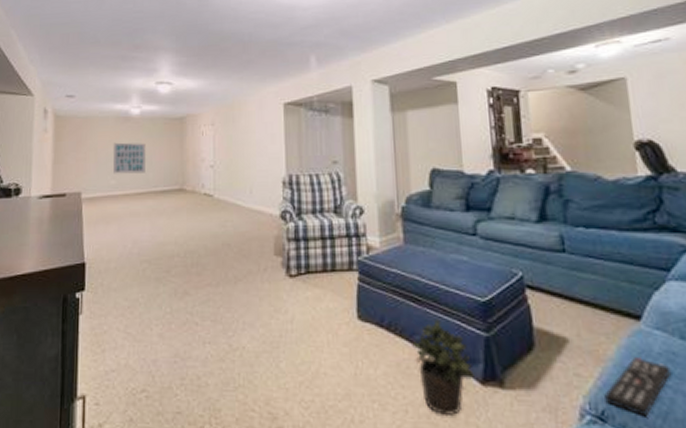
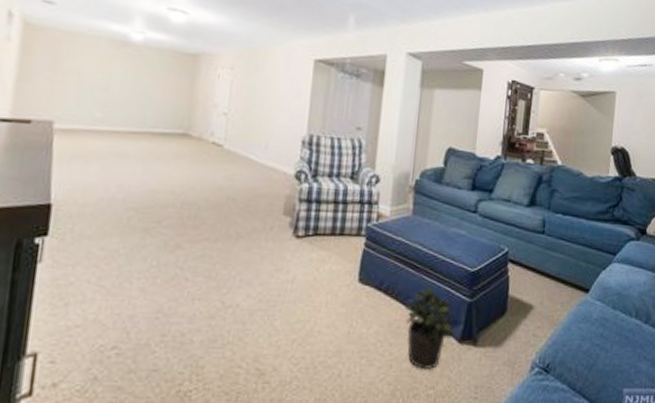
wall art: present [113,142,146,174] -> none [100,69,147,110]
remote control: present [604,357,672,417] -> none [551,322,602,369]

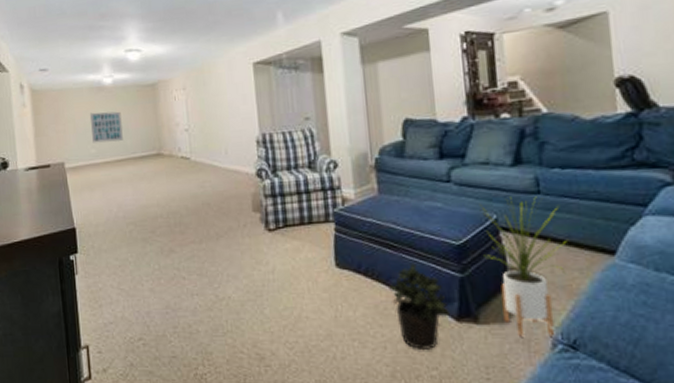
wall art: none [100,69,147,110] -> present [89,111,123,143]
house plant: none [492,233,557,360] -> present [479,196,567,337]

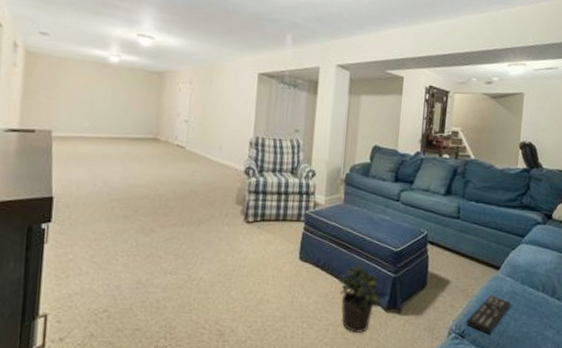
wall art: present [89,111,123,143] -> none [87,86,123,120]
house plant: present [479,196,567,337] -> none [413,218,471,327]
remote control: none [577,290,645,344] -> present [466,295,512,335]

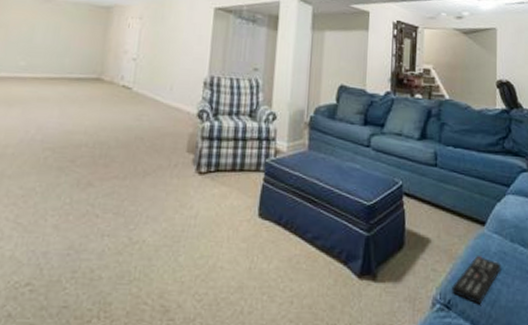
potted plant: present [339,262,381,334] -> none [304,218,353,307]

